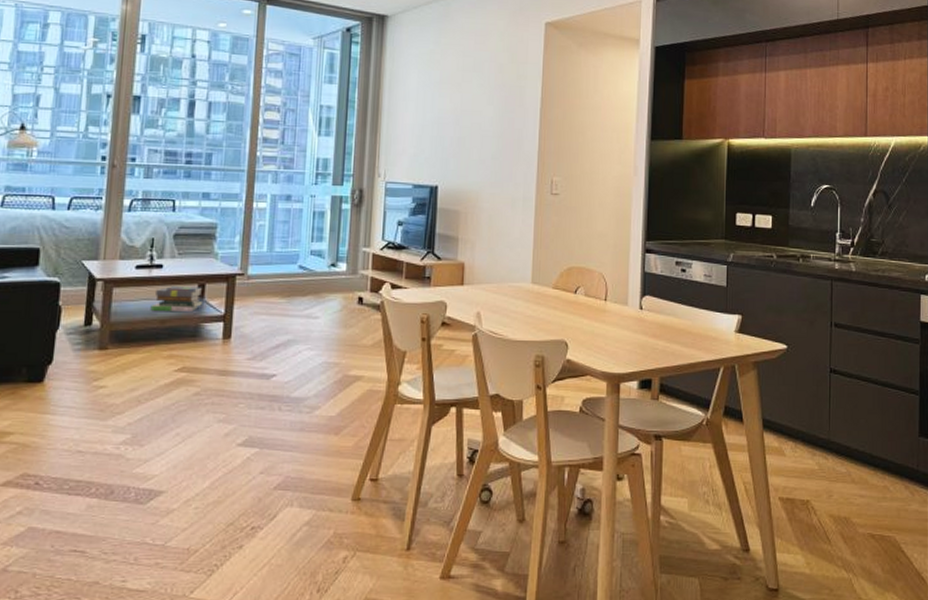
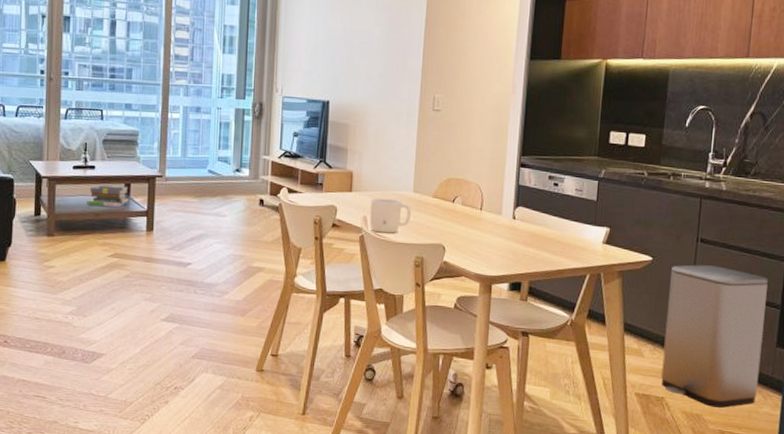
mug: none [483,291,529,331] -> present [369,198,411,234]
pedal bin: none [805,351,906,508] -> present [661,265,769,408]

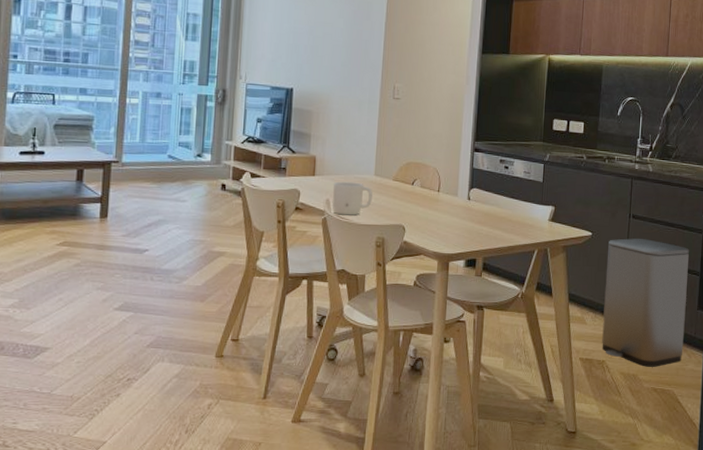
books: present [86,185,128,207] -> none [33,171,81,193]

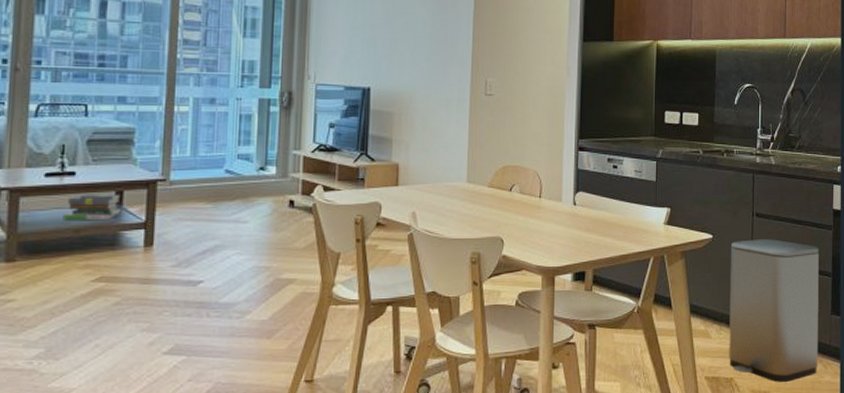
books: none [33,171,81,193] -> present [62,194,120,220]
mug: present [331,181,373,216] -> none [418,191,465,229]

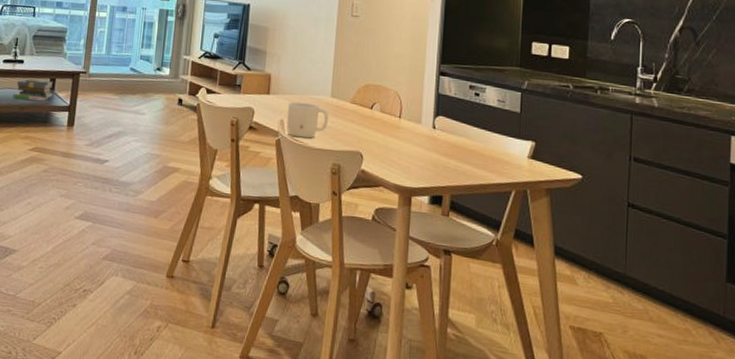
mug: none [418,191,465,229] -> present [286,101,329,139]
pedal bin: present [729,239,820,382] -> none [598,185,713,350]

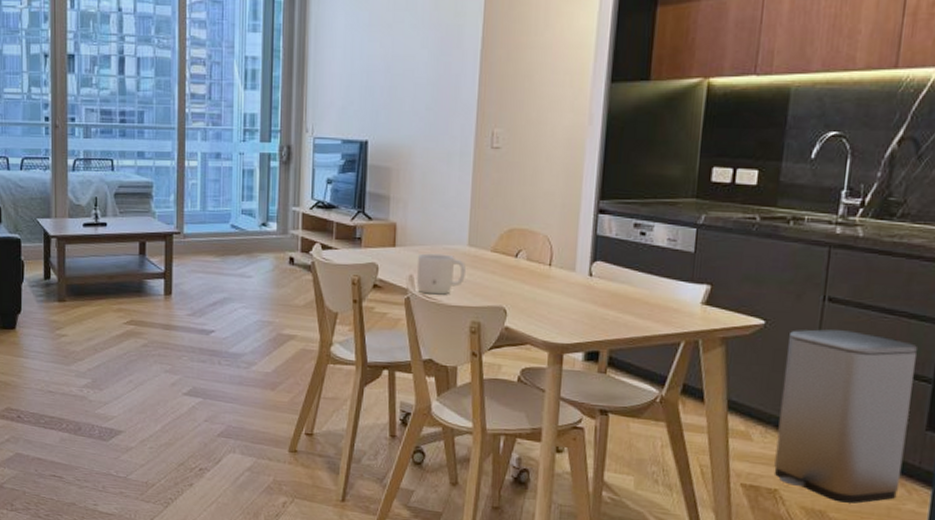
books: present [12,79,53,101] -> none [99,244,144,268]
pedal bin: none [598,185,713,350] -> present [774,329,919,503]

